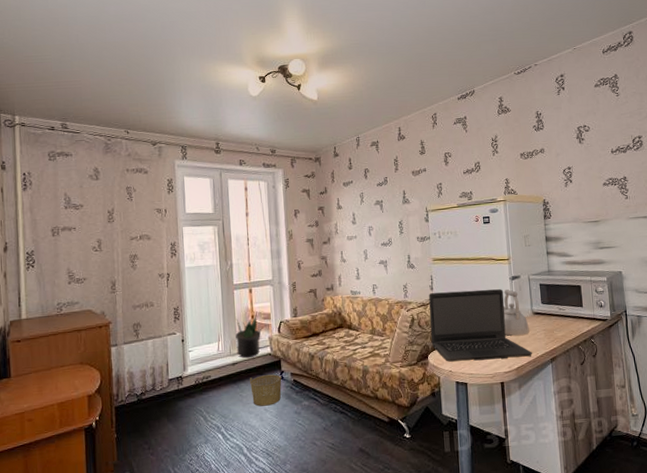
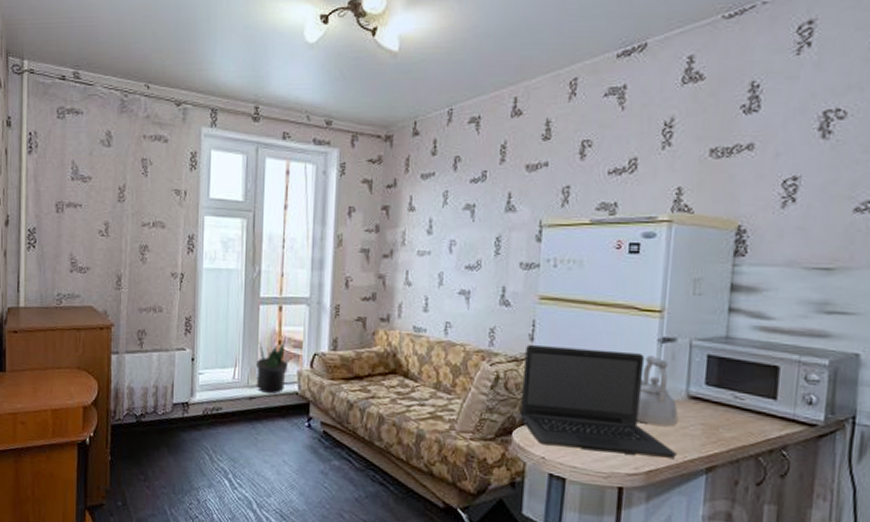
basket: present [250,374,282,407] -> none [268,418,309,458]

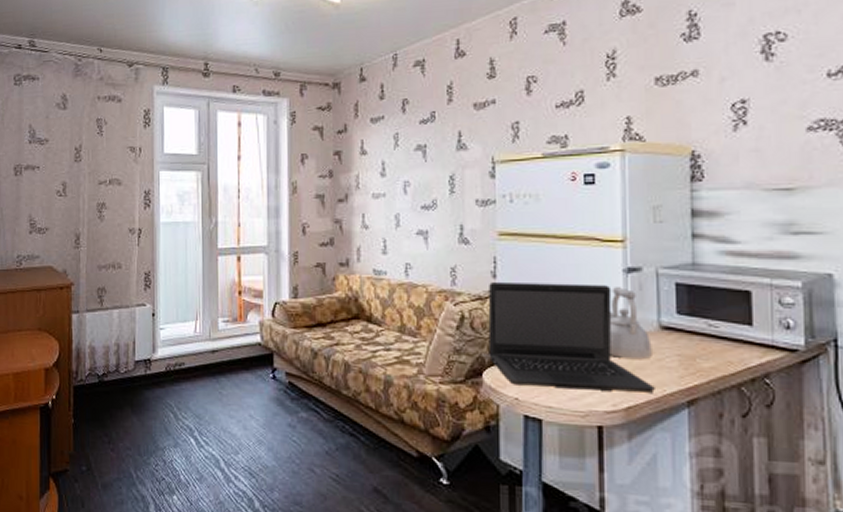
planter: present [256,340,288,393] -> none [217,290,249,345]

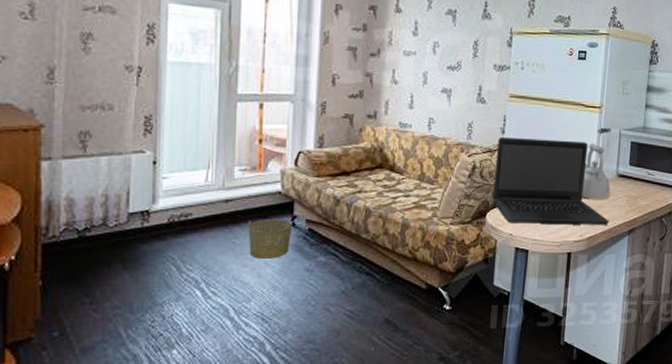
basket: none [233,371,274,411] -> present [248,219,293,259]

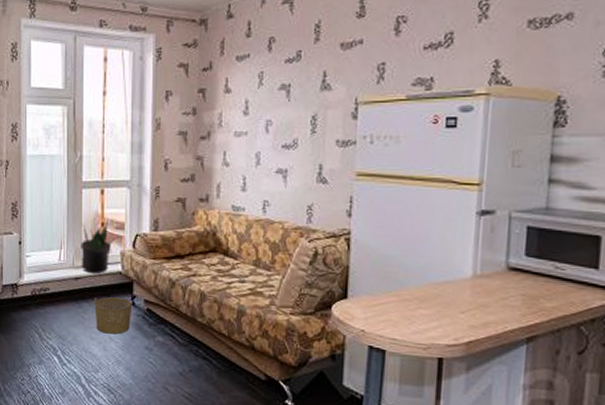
planter: none [233,139,270,194] -> present [81,222,111,273]
laptop: present [493,137,609,225] -> none [339,221,497,329]
kettle: present [581,142,612,201] -> none [455,227,499,299]

